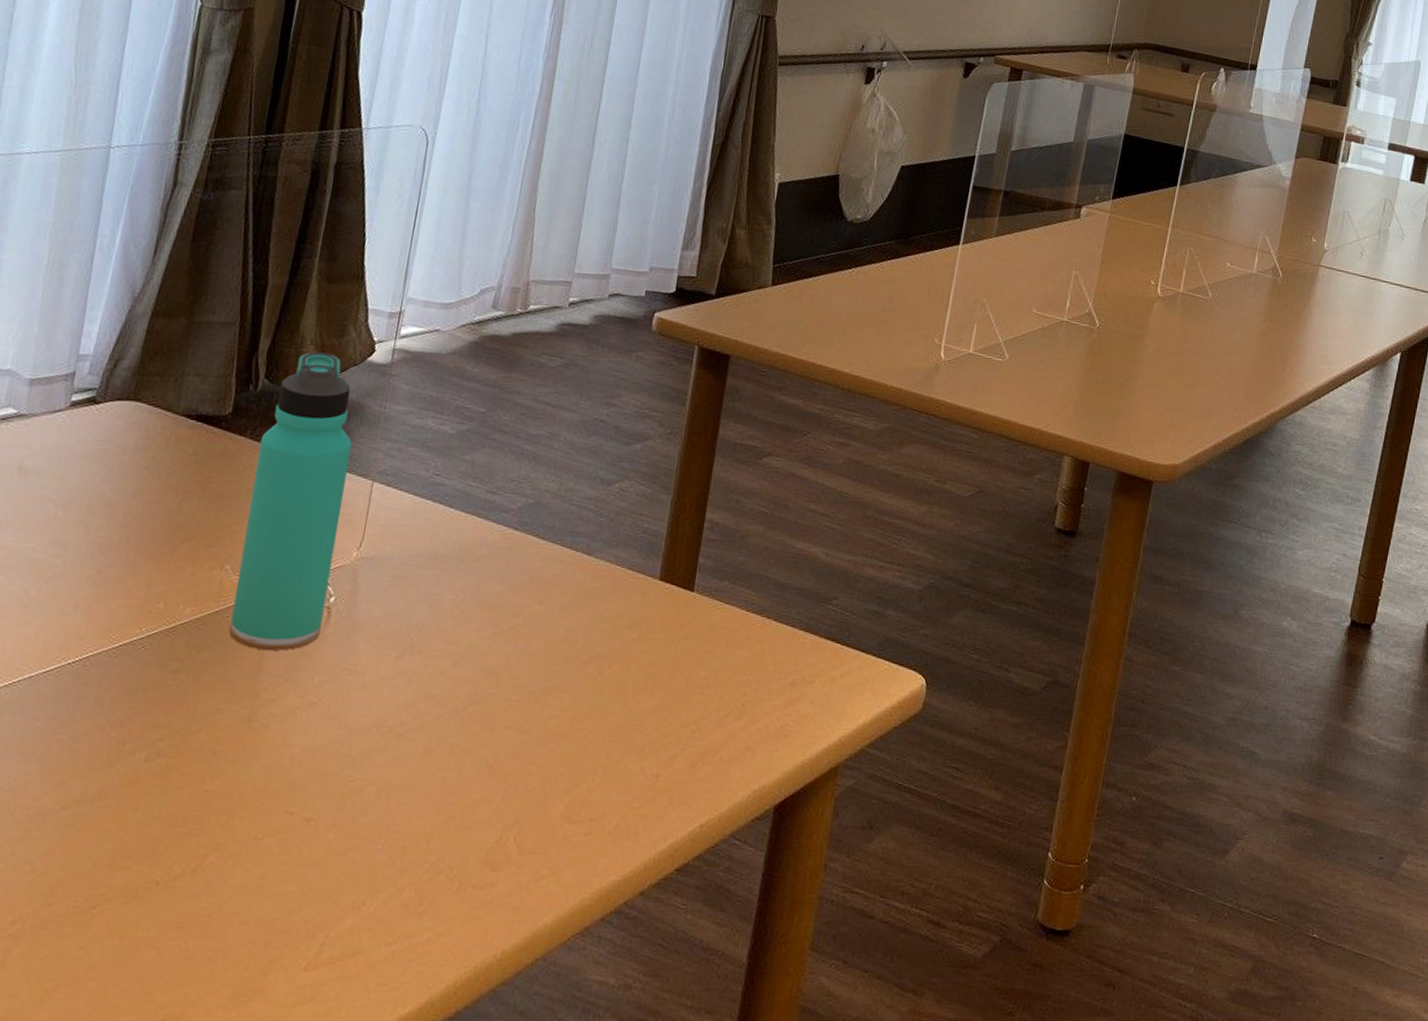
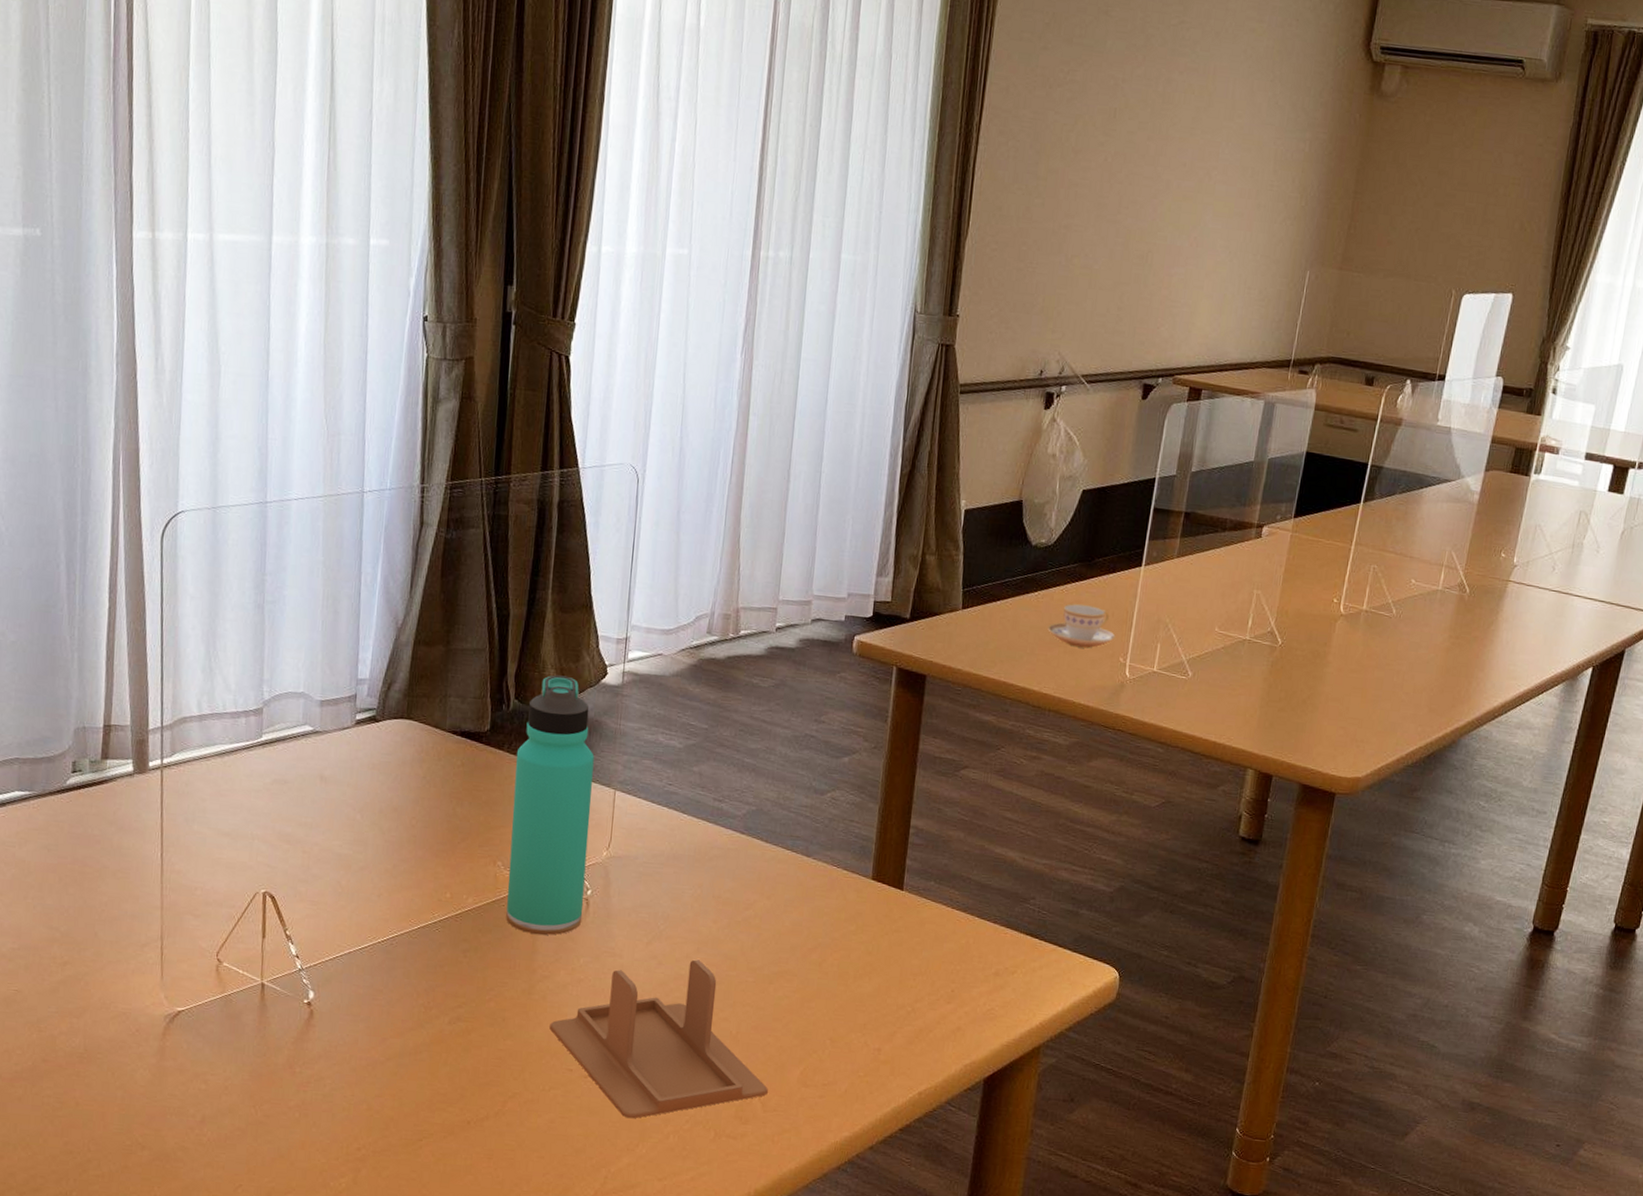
napkin holder: none [269,676,526,870] -> present [549,959,768,1119]
teacup: none [861,282,931,329] -> present [1048,604,1116,648]

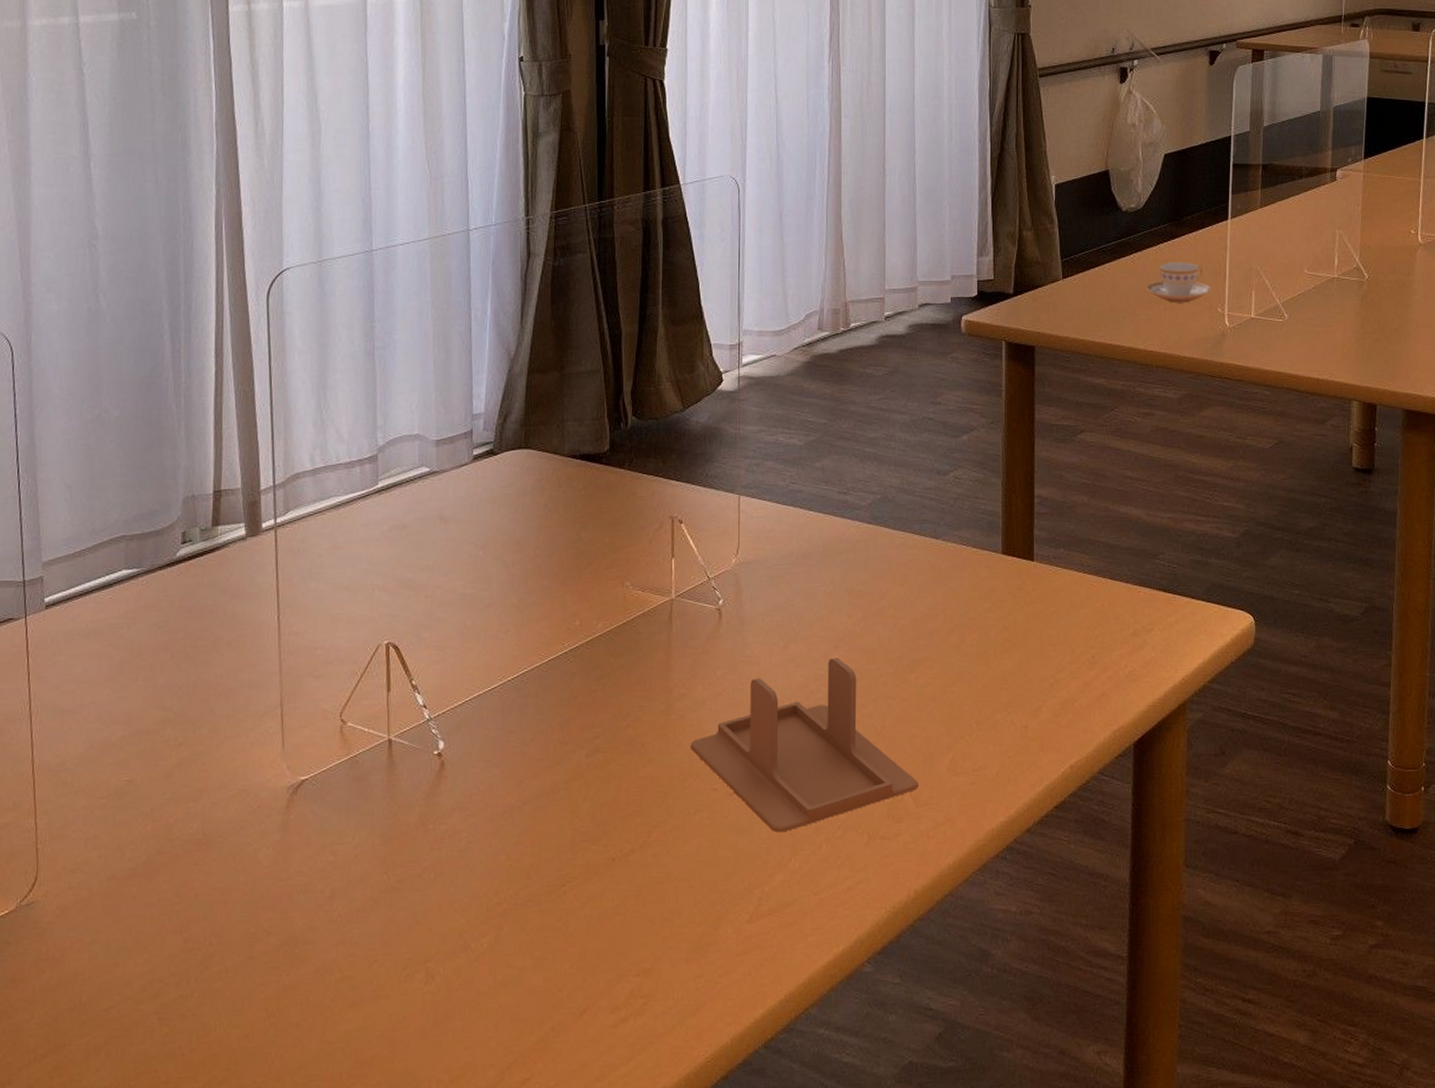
thermos bottle: present [506,675,594,935] -> none [637,387,717,652]

